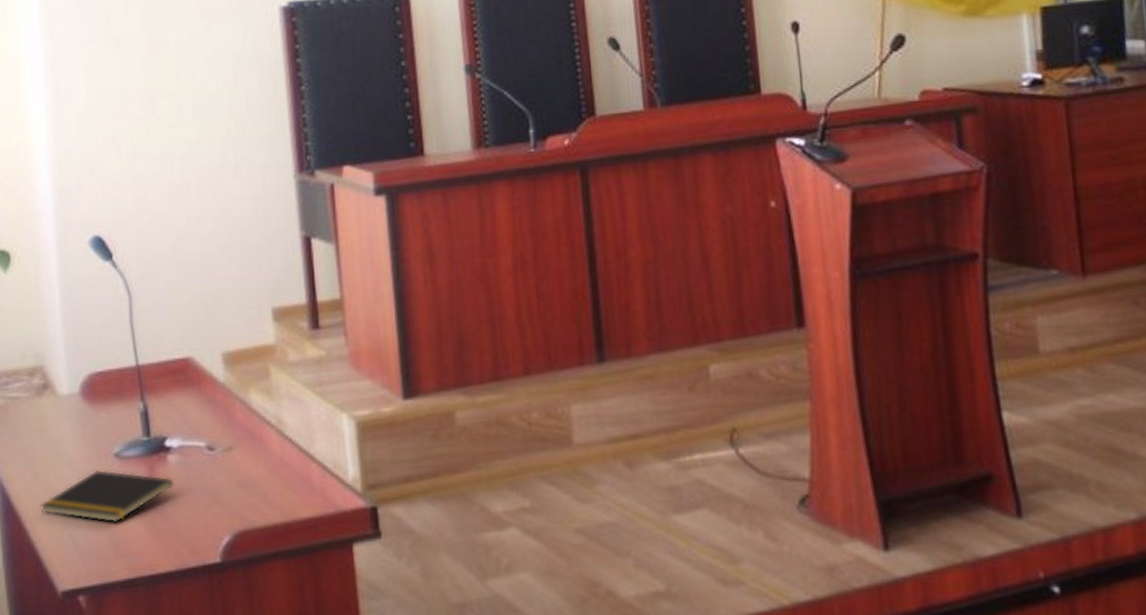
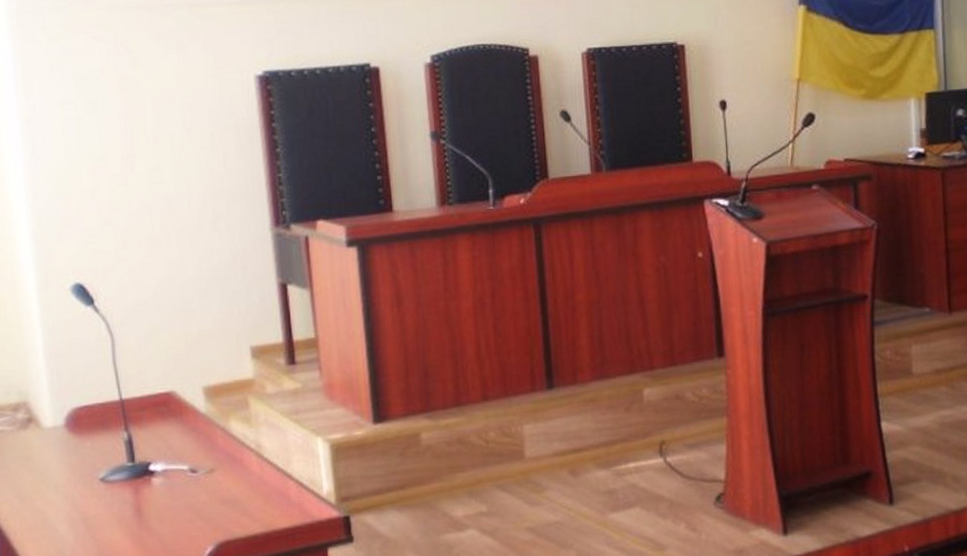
notepad: present [40,469,174,523] -> none [27,492,158,540]

